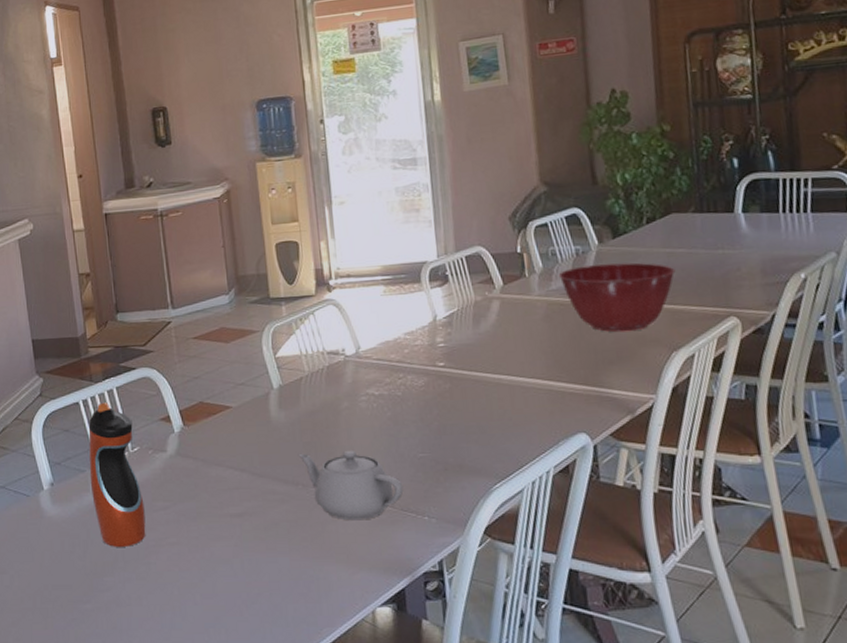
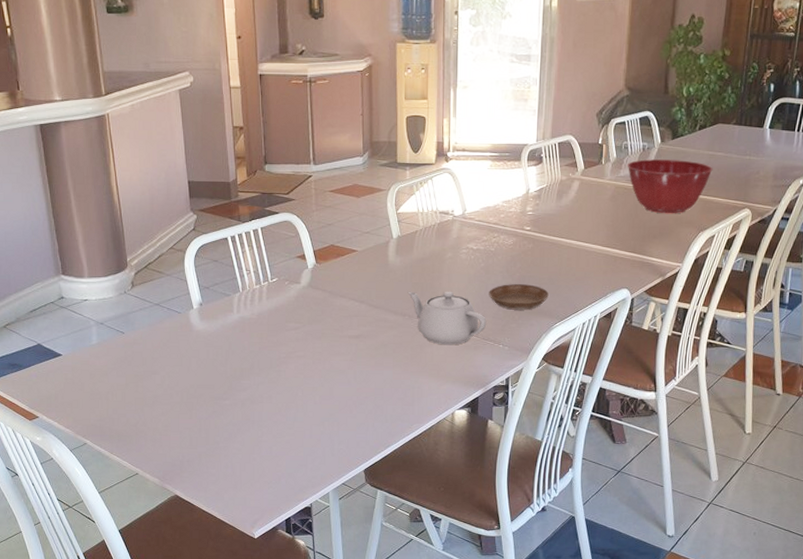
water bottle: present [88,402,146,547] -> none [234,239,279,357]
saucer: none [401,435,480,470] -> present [489,284,549,310]

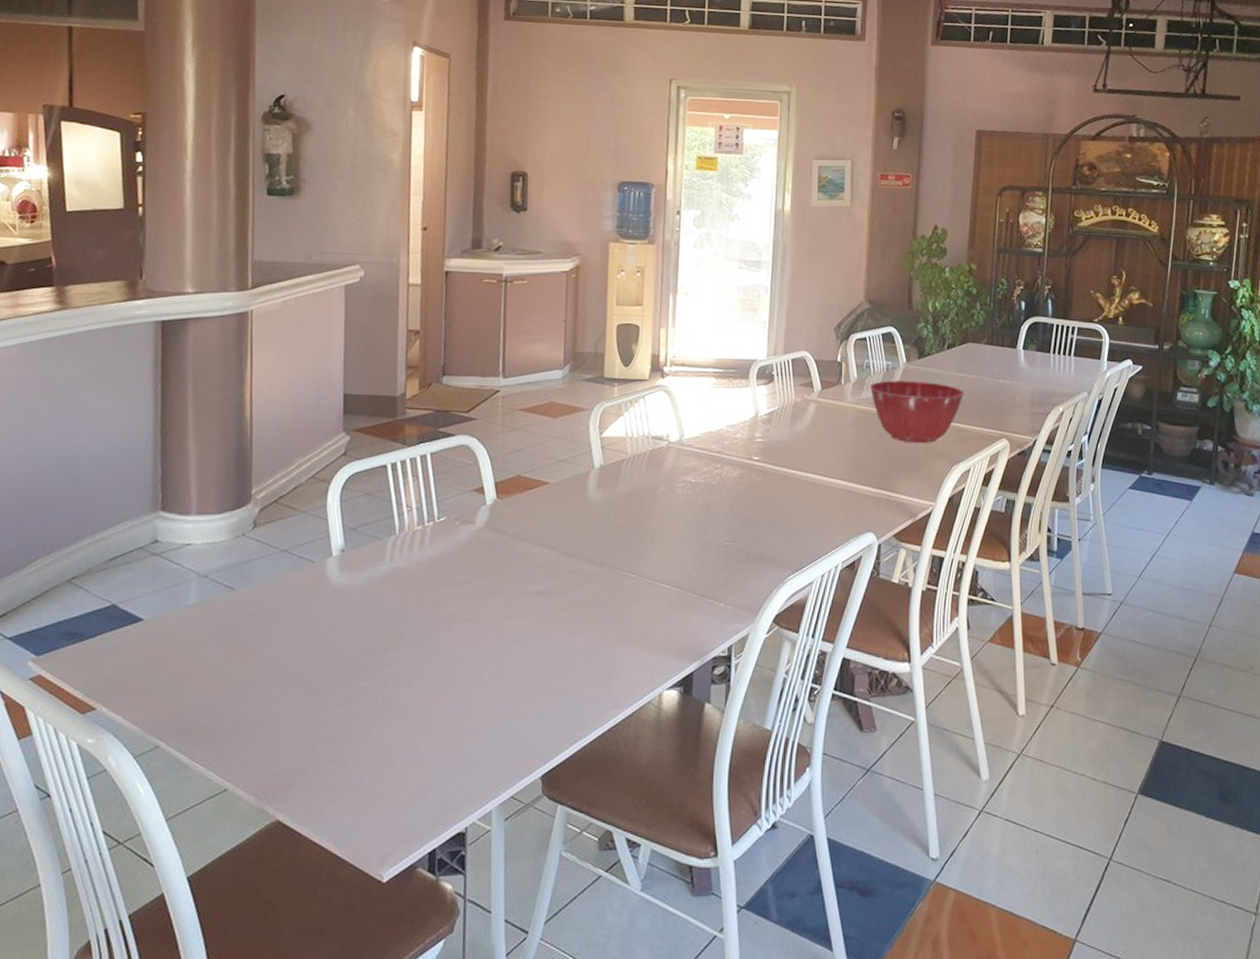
teapot: present [408,291,487,345] -> none [610,534,706,604]
saucer: present [489,284,549,310] -> none [708,526,781,559]

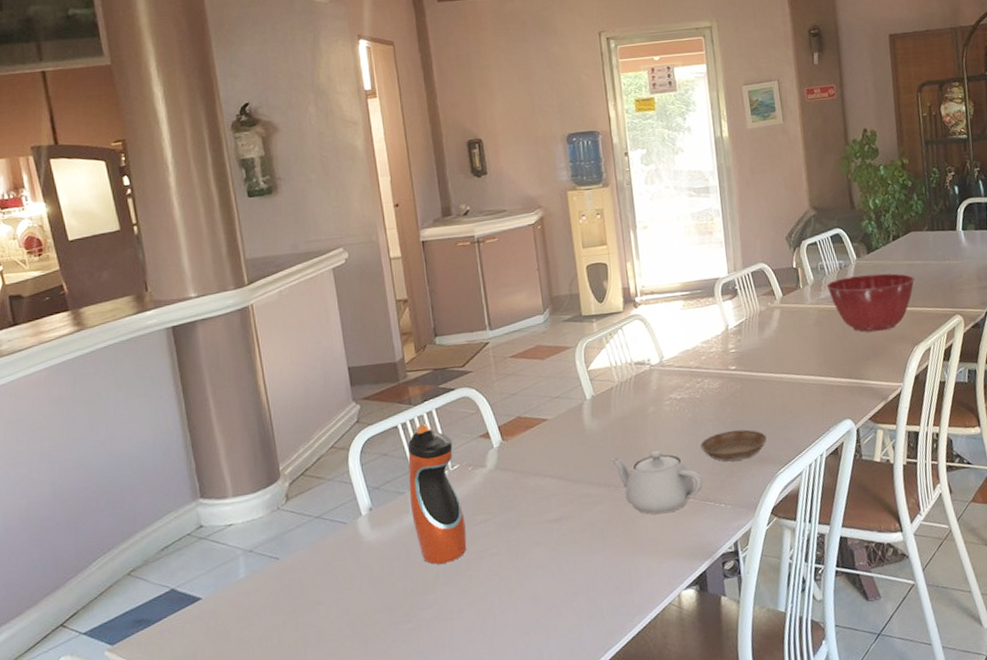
water bottle: none [386,467,443,621] -> present [408,424,467,565]
teapot: none [610,534,706,604] -> present [611,451,703,515]
saucer: none [708,526,781,559] -> present [700,429,767,462]

